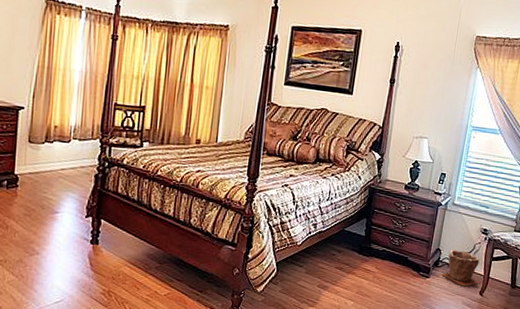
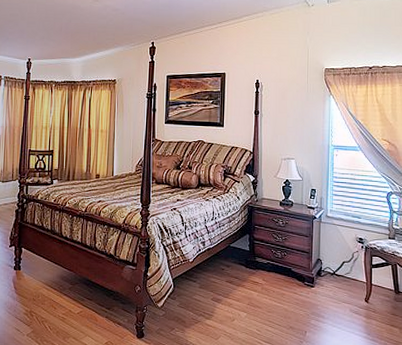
plant pot: present [442,249,480,287] -> none [326,259,363,294]

